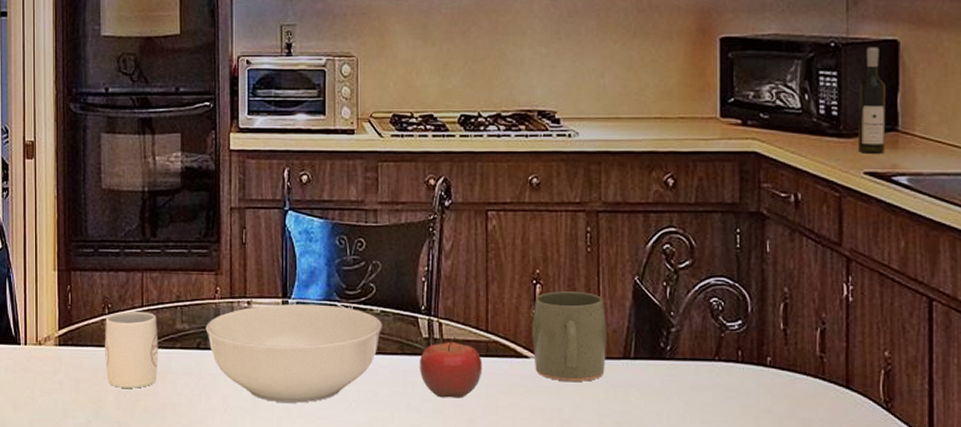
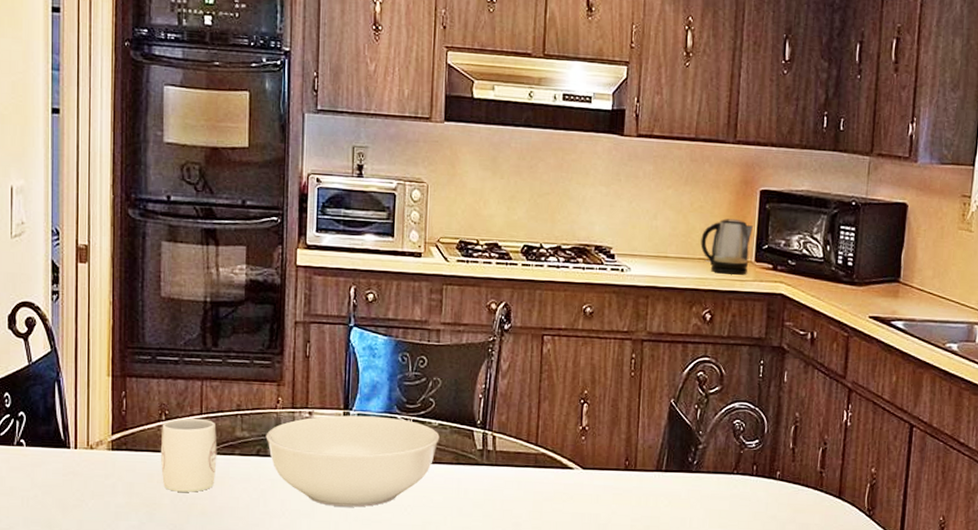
fruit: present [419,336,482,399] -> none [472,448,531,505]
mug: present [532,291,608,381] -> none [576,410,644,491]
kettle: none [656,72,715,133] -> present [700,219,753,275]
bottle: present [857,47,886,154] -> none [866,208,893,301]

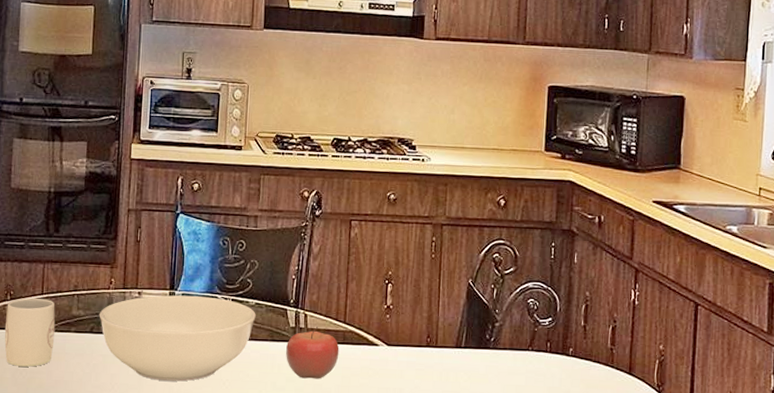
fruit: none [472,448,531,505] -> present [285,326,339,379]
kettle: present [700,219,753,275] -> none [494,112,542,164]

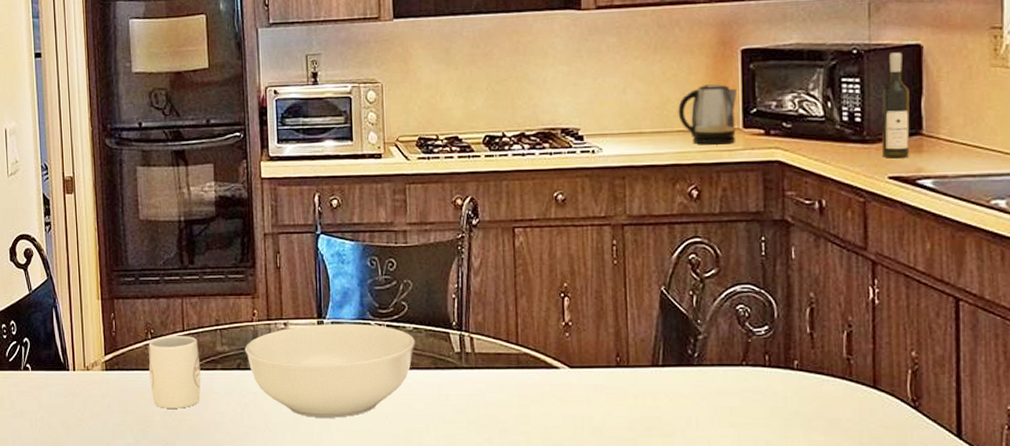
fruit: present [285,326,339,379] -> none [452,350,514,409]
kettle: none [494,112,542,164] -> present [678,84,737,145]
bottle: none [649,100,673,187] -> present [881,52,910,159]

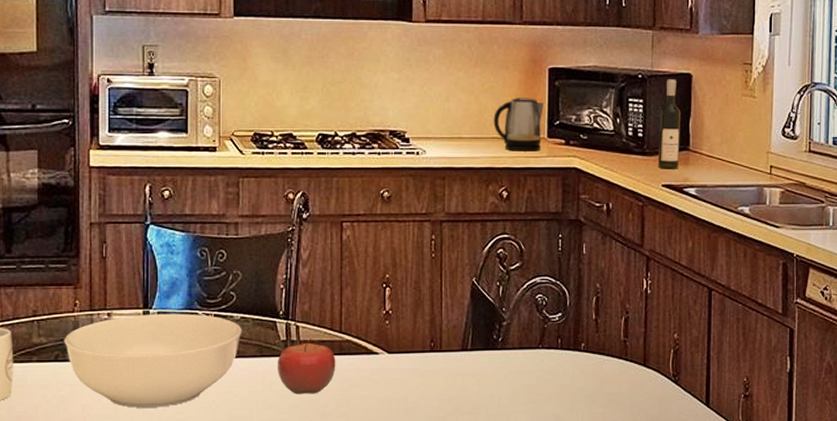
fruit: none [452,350,514,409] -> present [277,337,336,394]

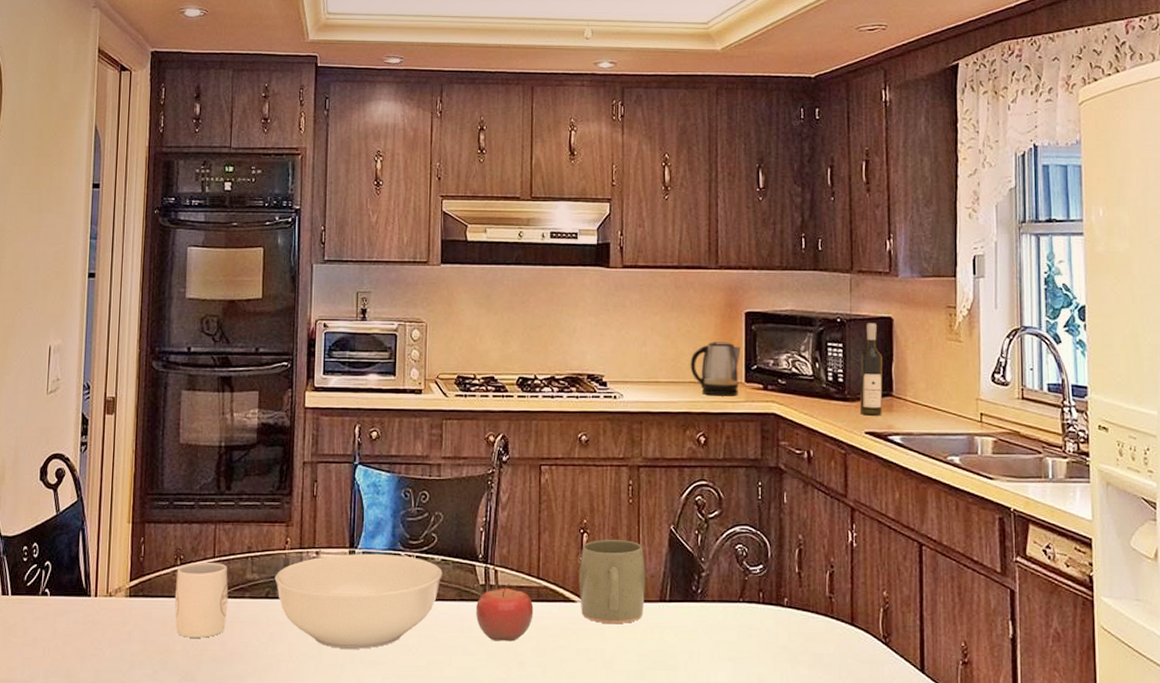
mug: none [381,293,448,373] -> present [579,540,646,623]

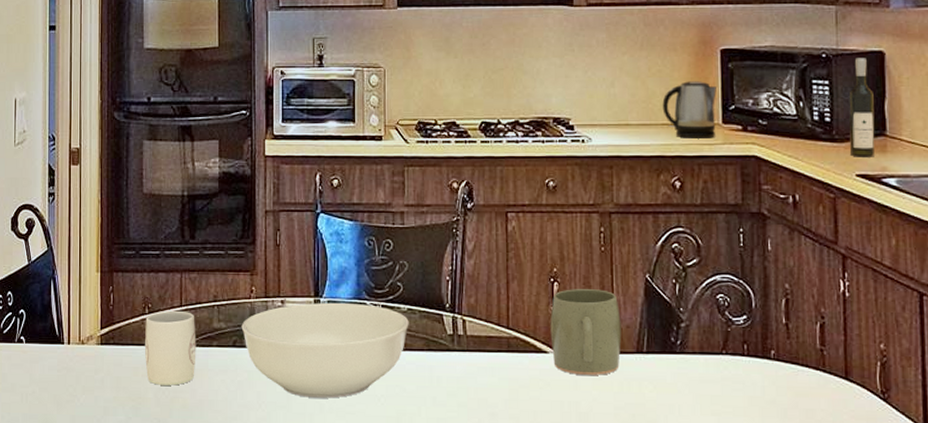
fruit: present [475,582,534,642] -> none [444,332,504,393]

